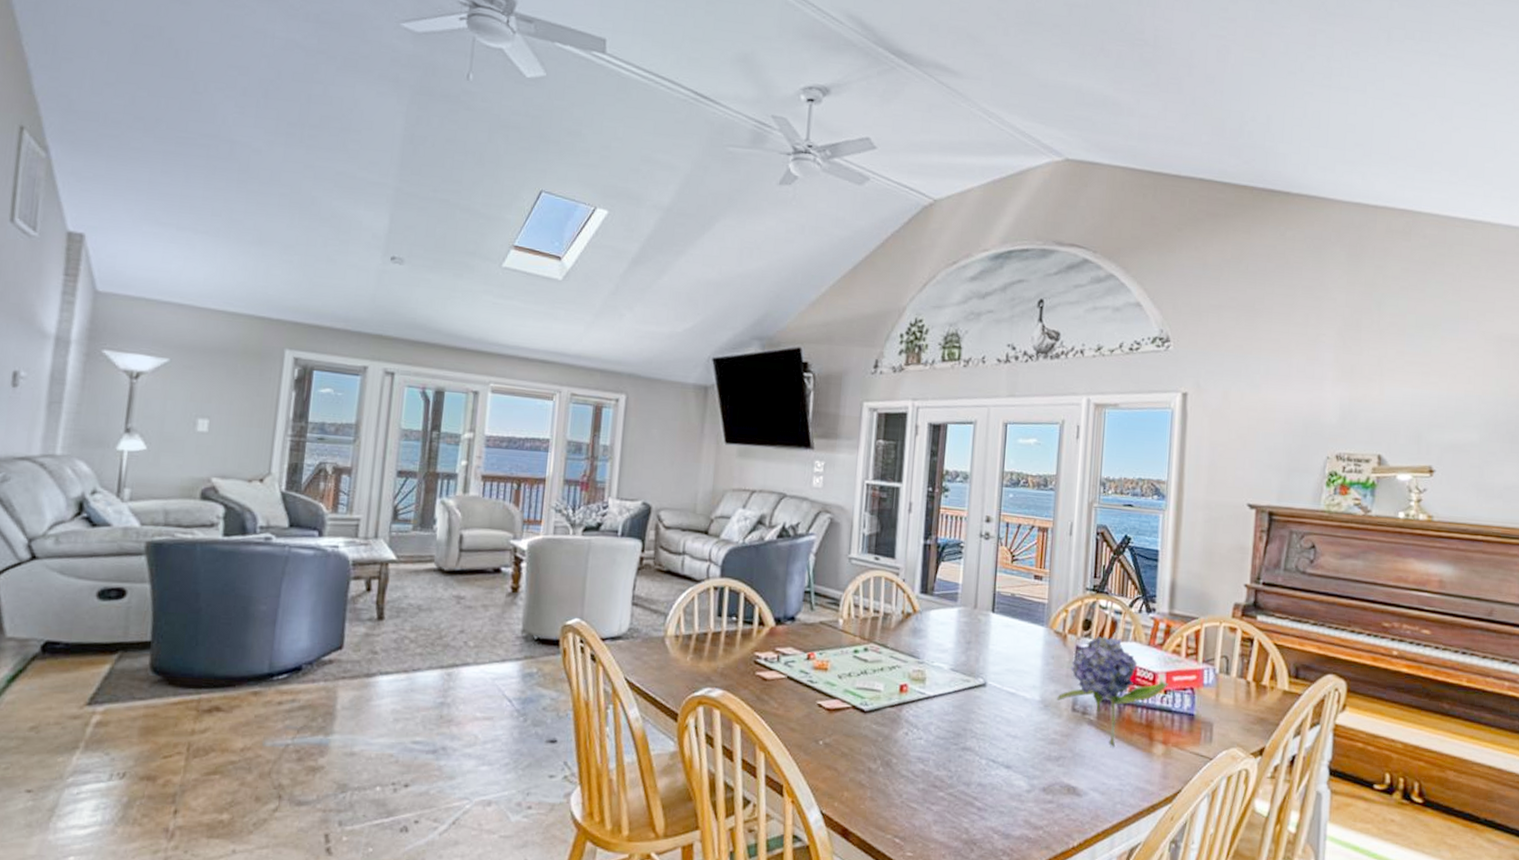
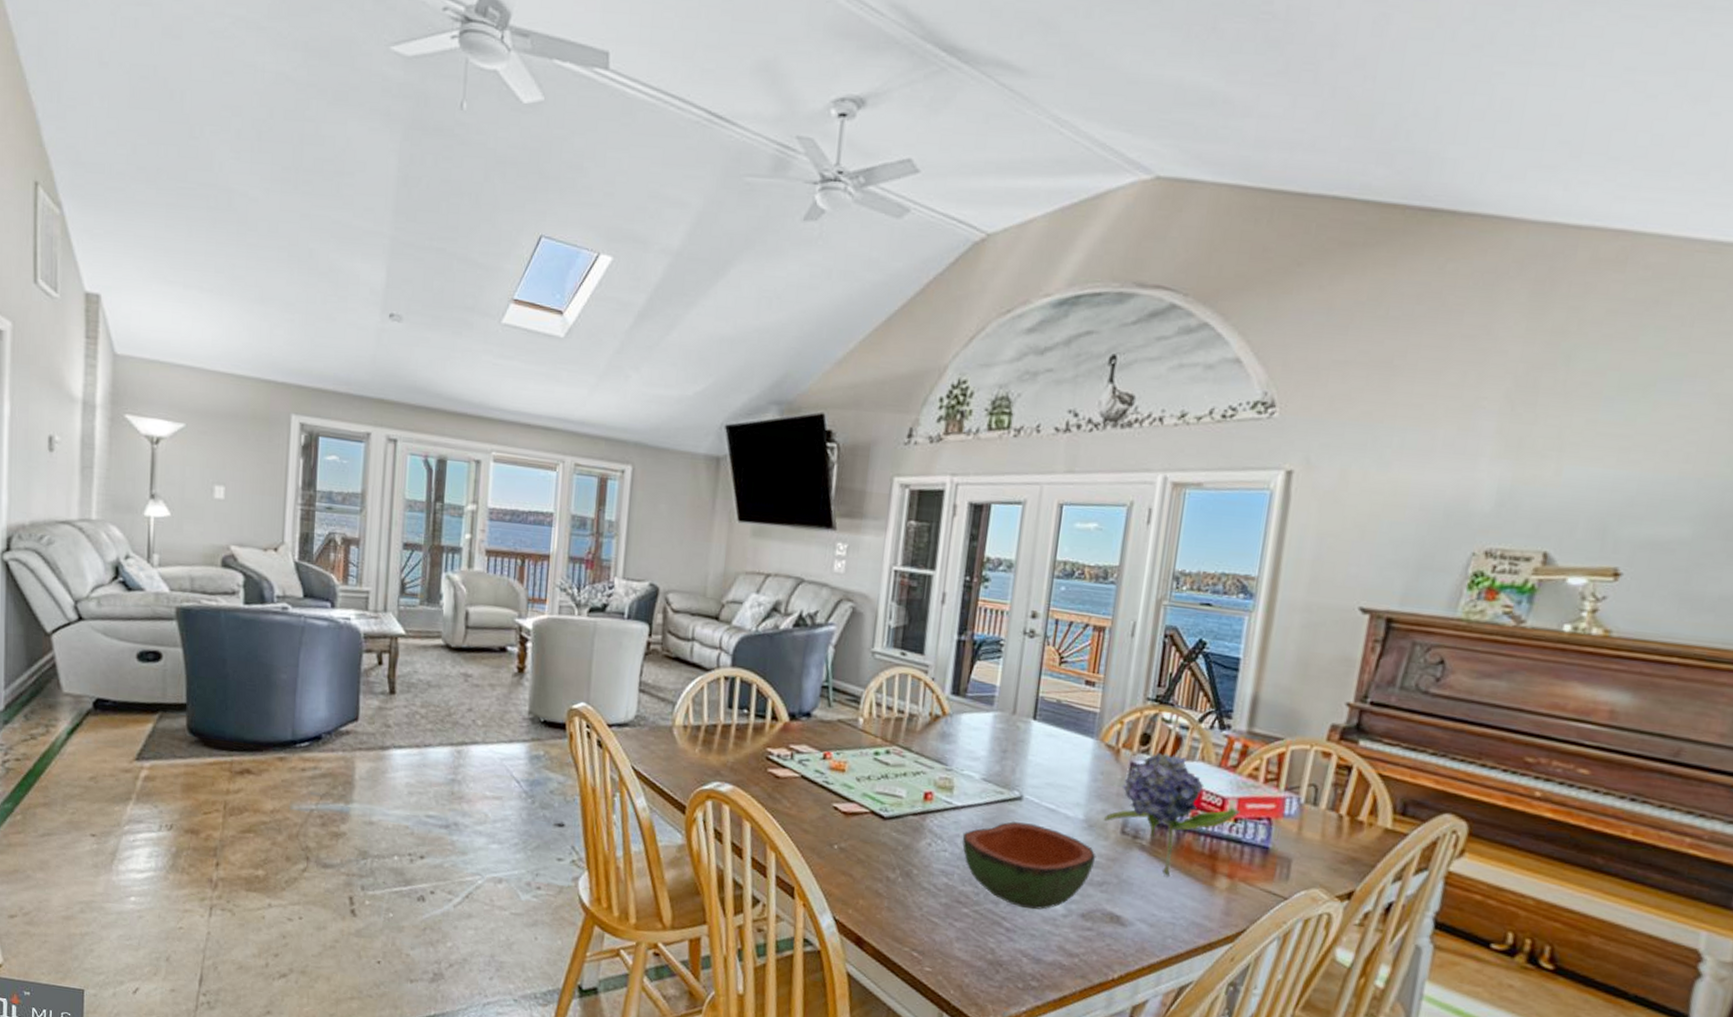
bowl: none [935,707,1052,788] -> present [962,821,1096,910]

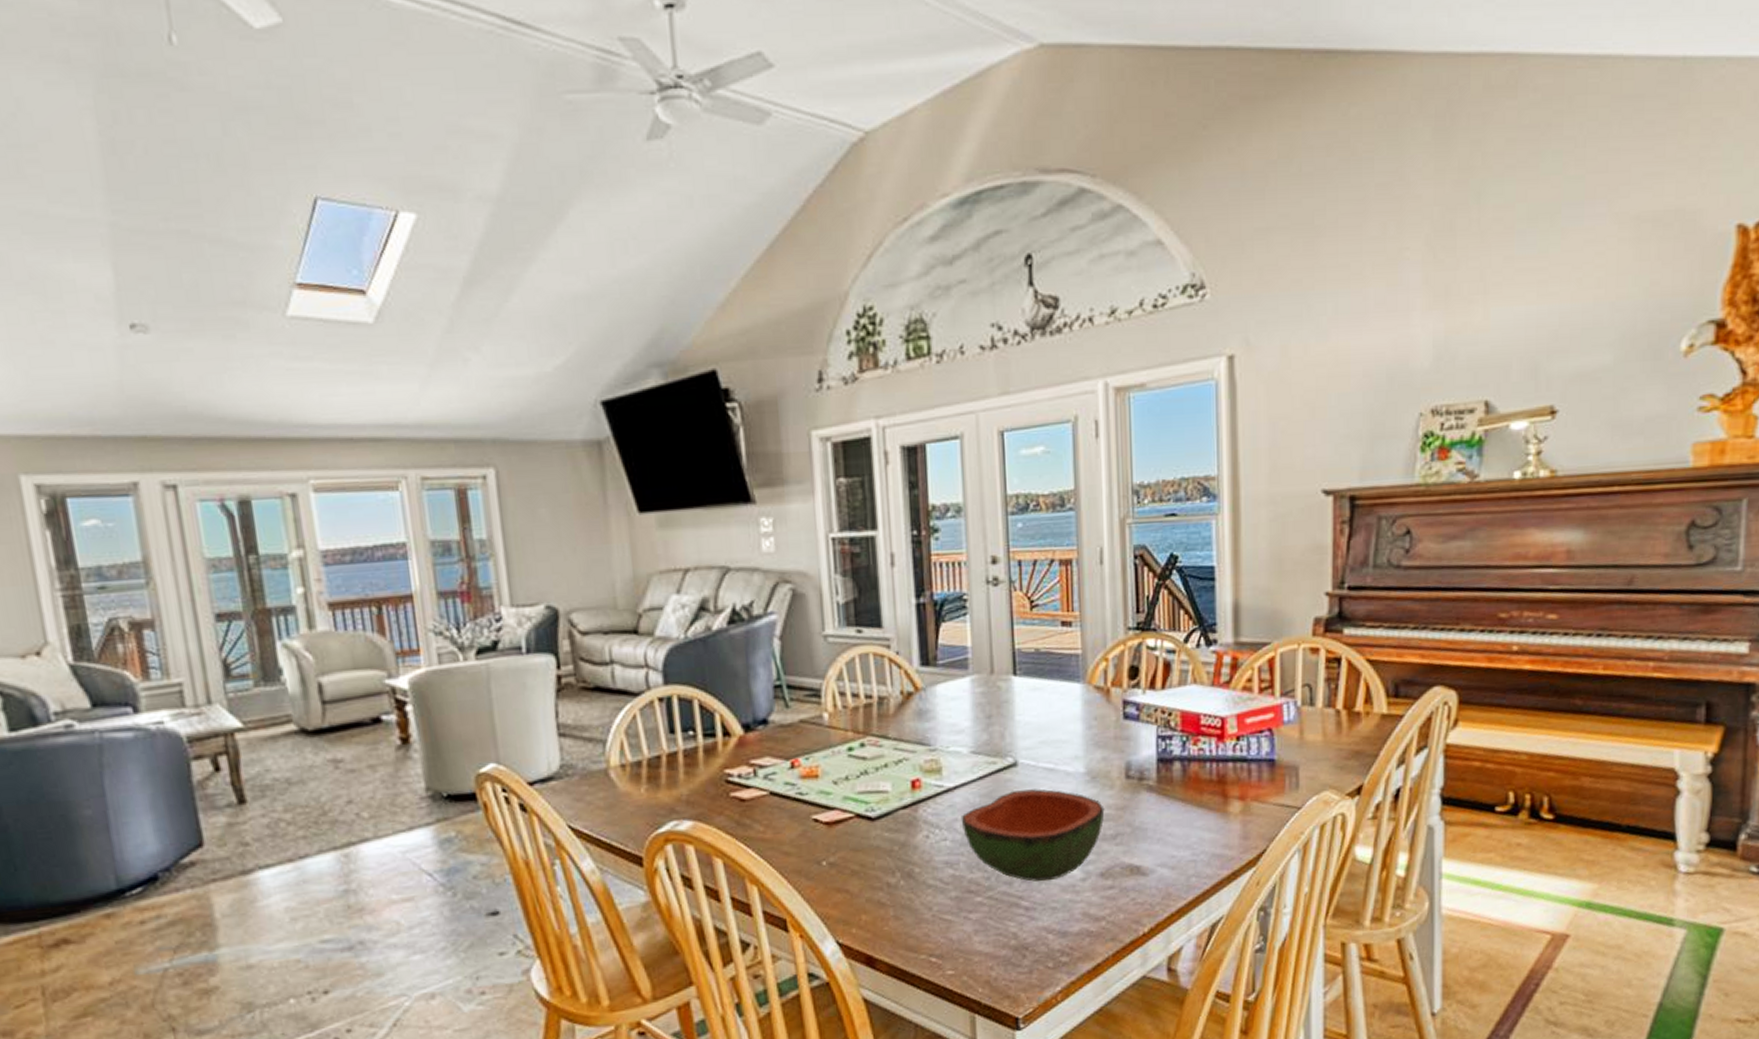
flower: present [1104,752,1240,878] -> none [1106,682,1241,814]

